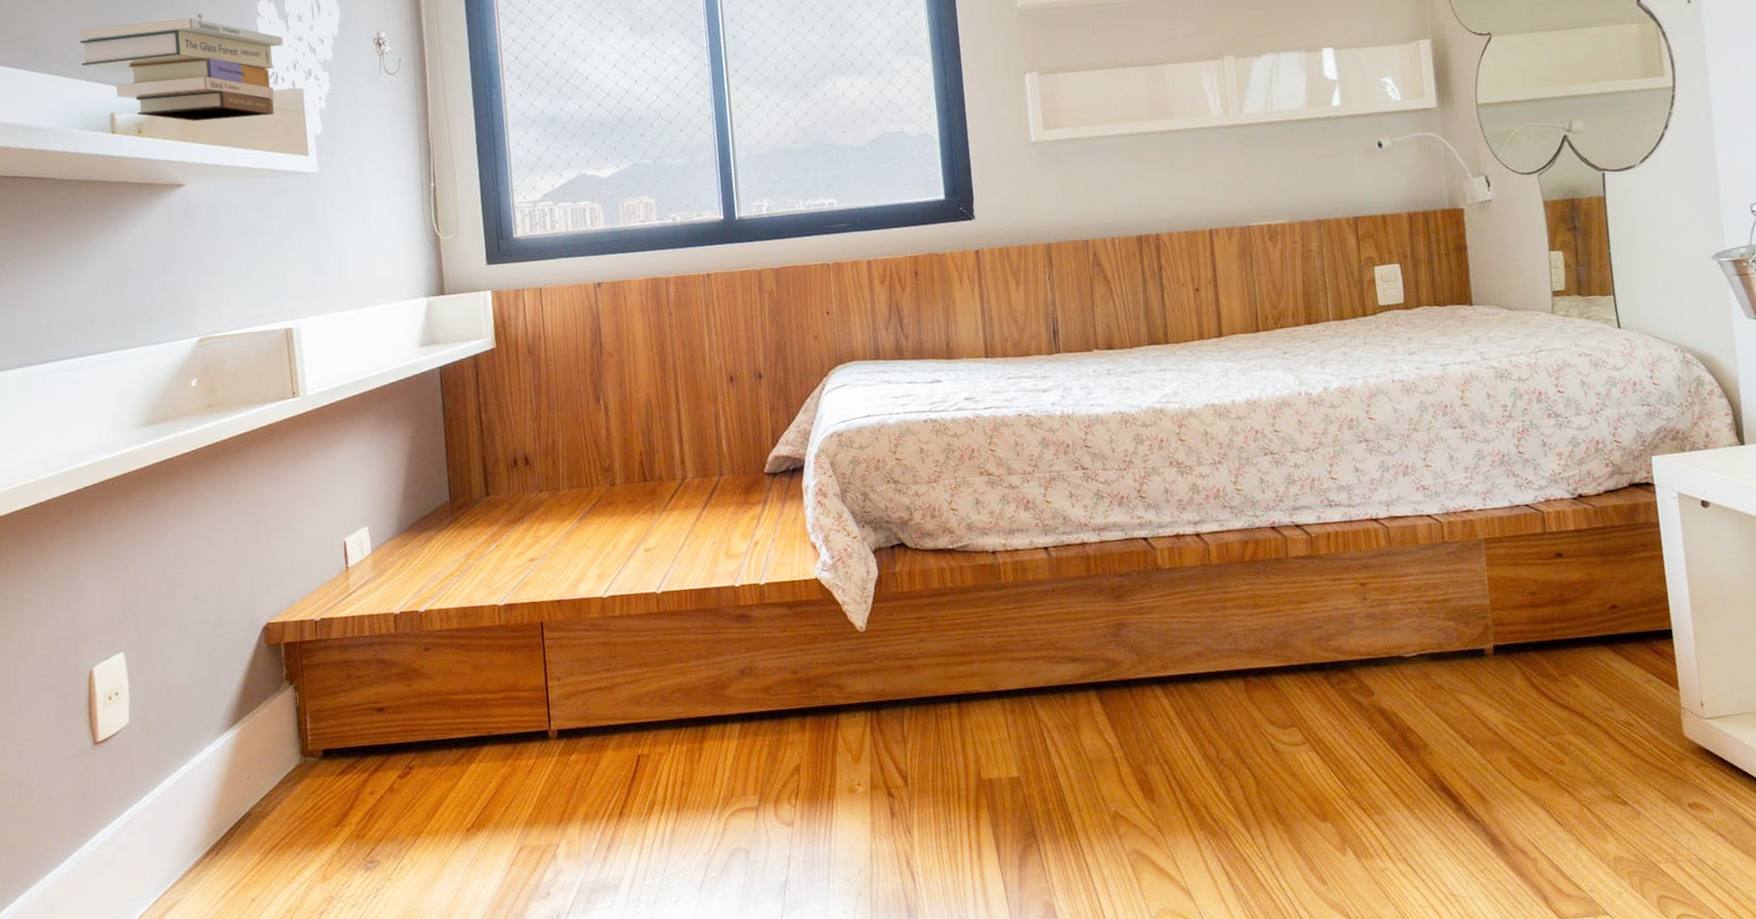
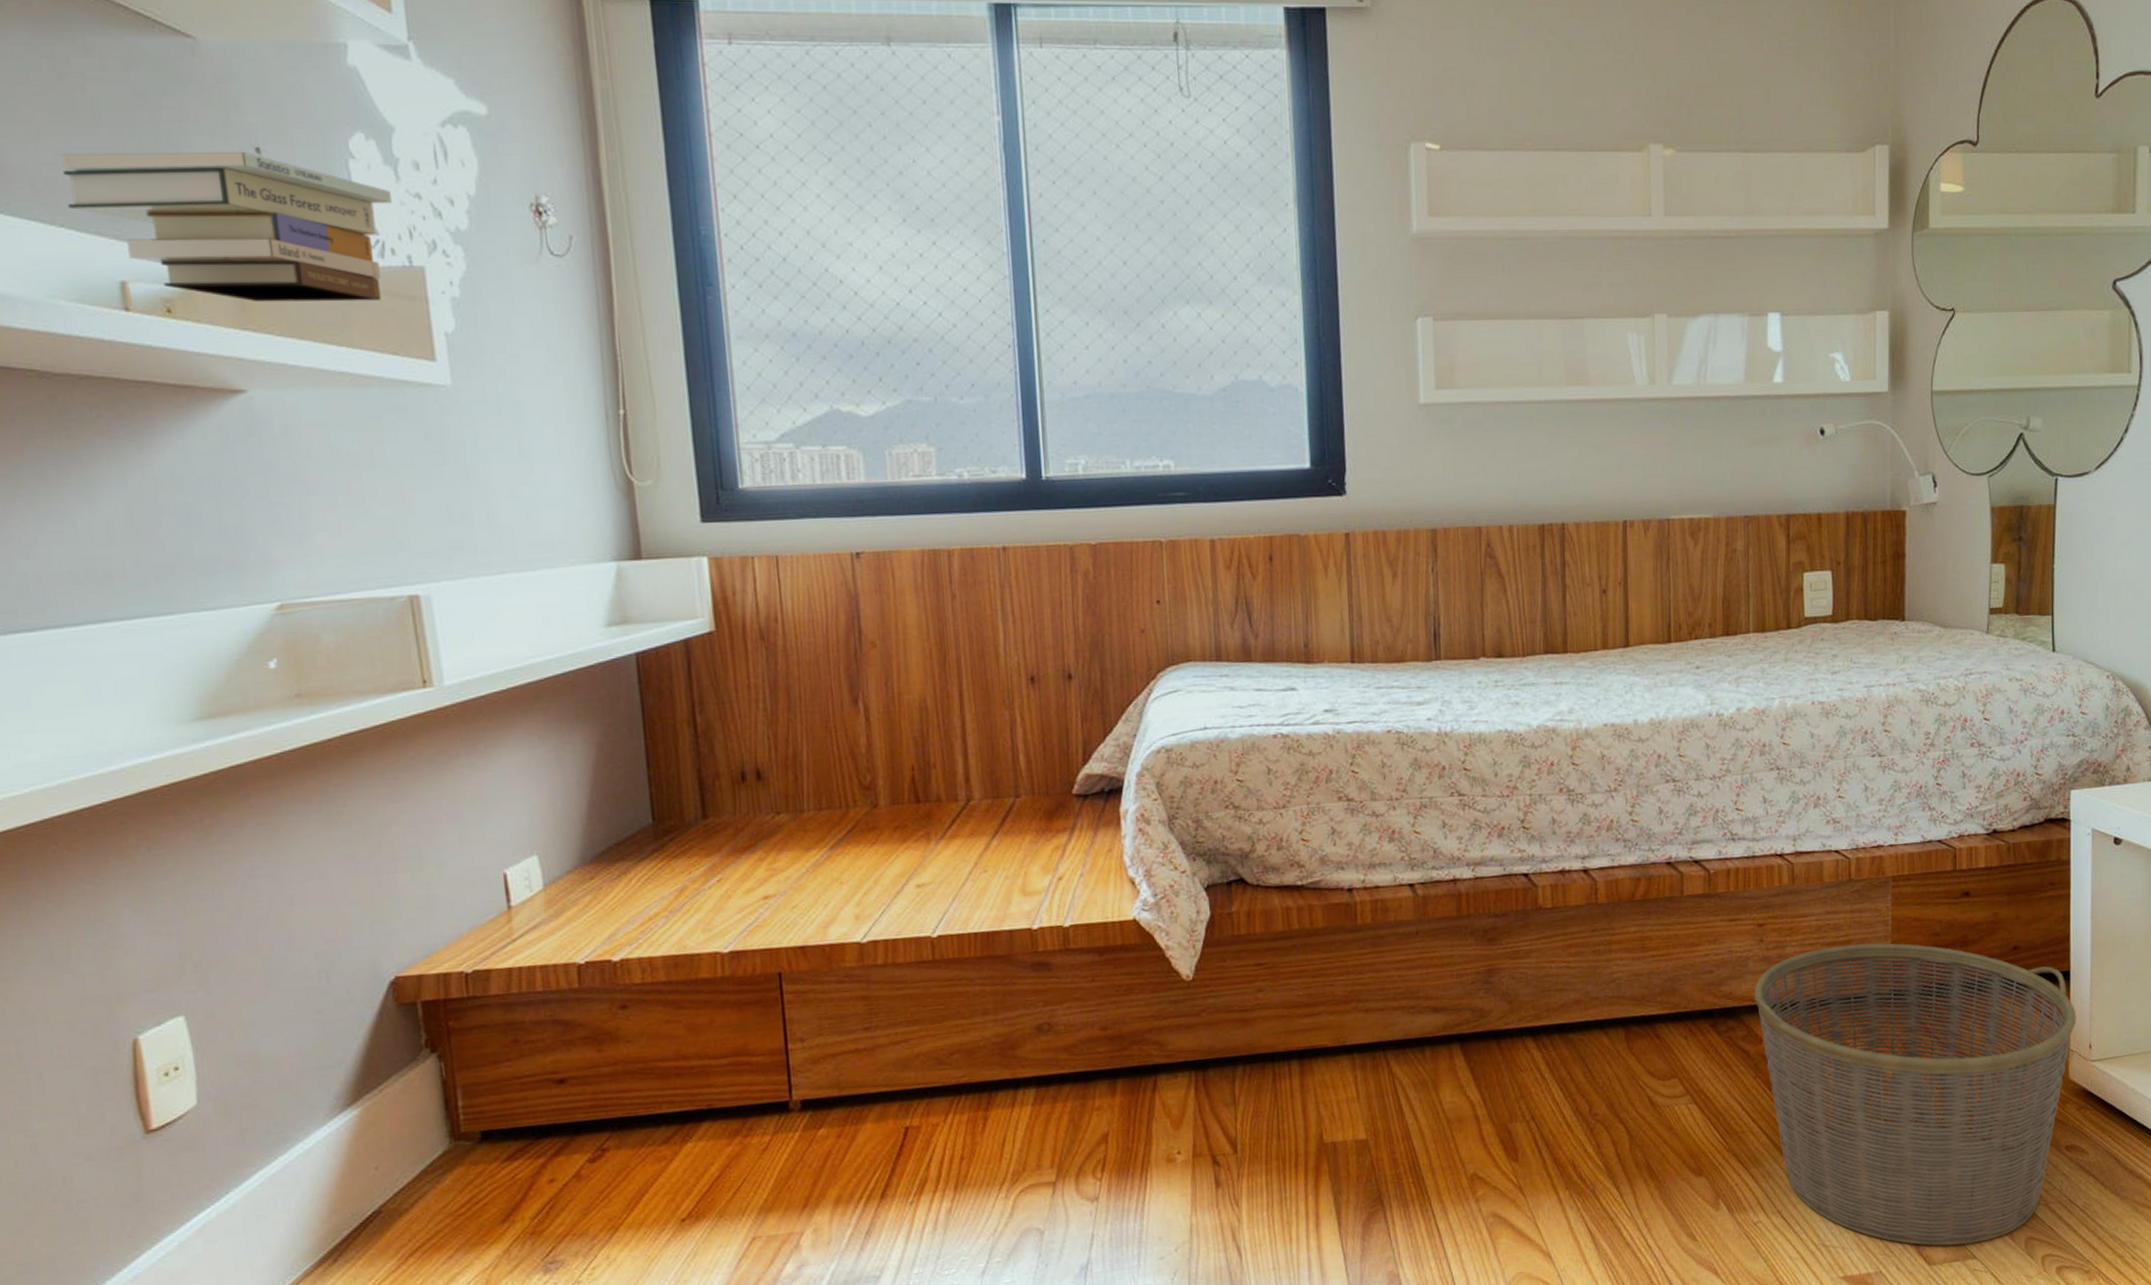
basket: none [1362,601,1685,901] -> present [1754,943,2077,1246]

